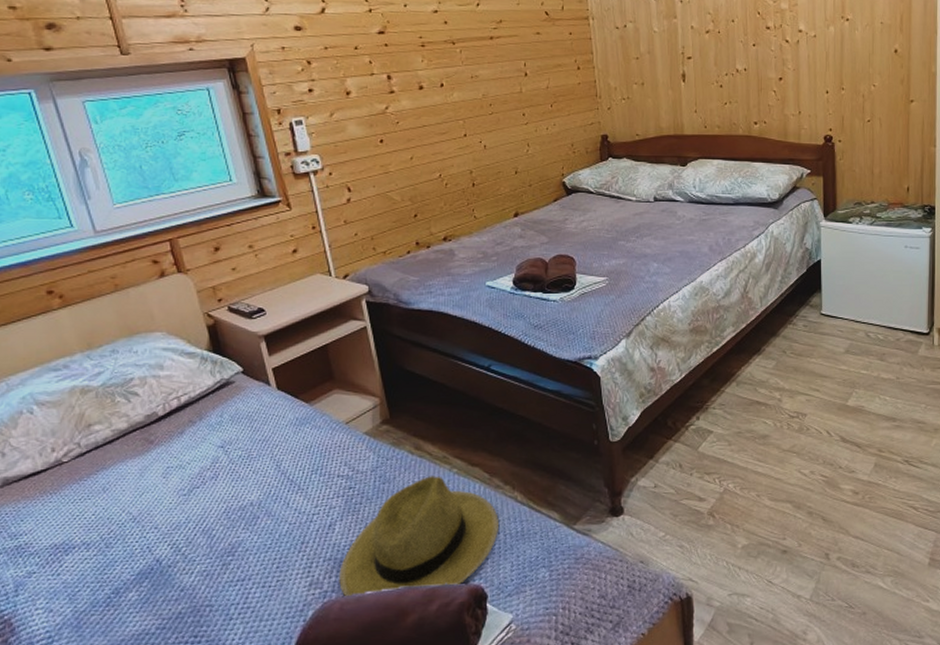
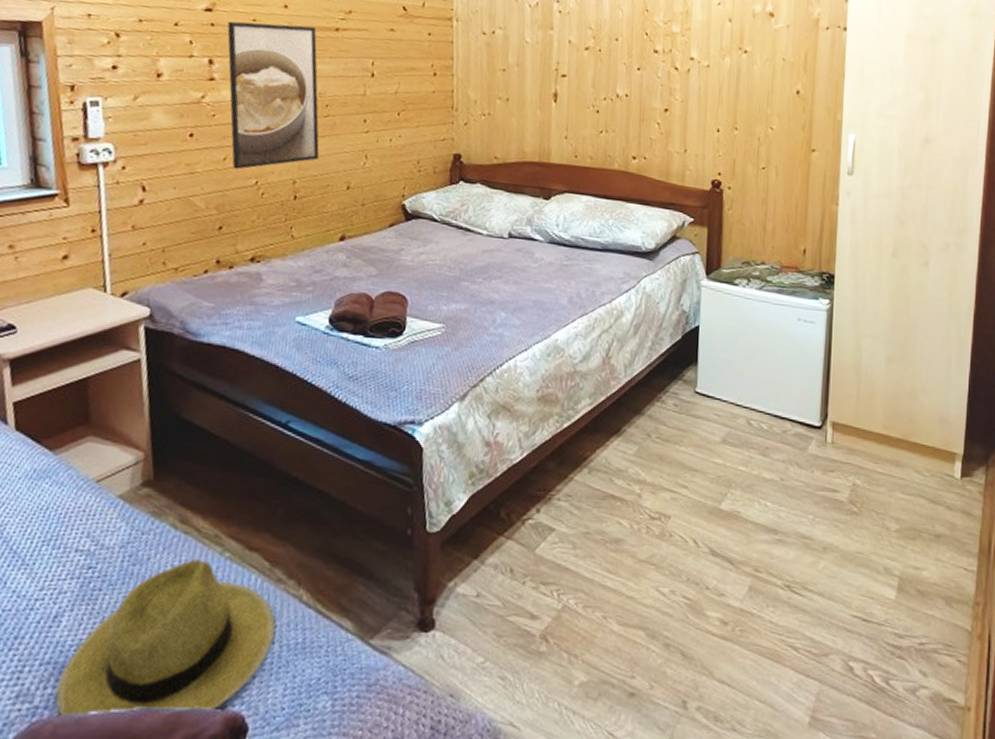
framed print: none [399,37,490,166] -> present [227,21,320,170]

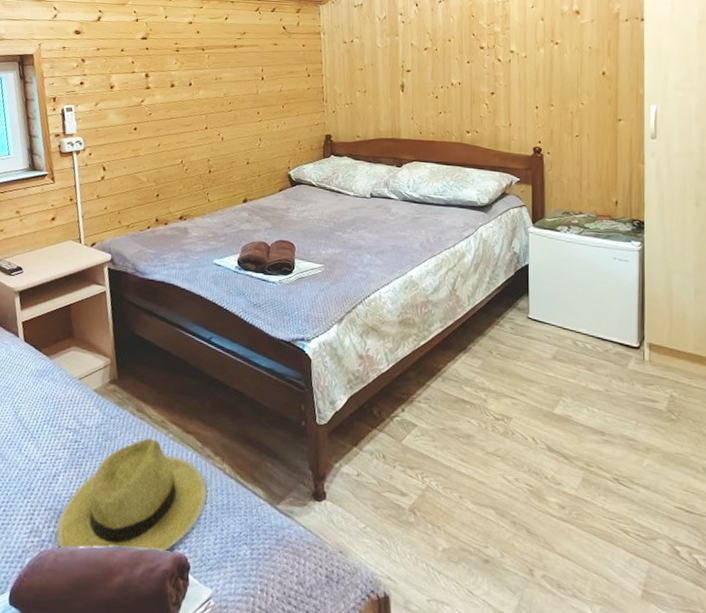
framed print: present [227,21,320,170] -> none [157,45,226,153]

